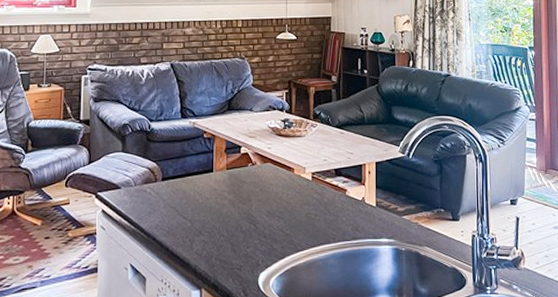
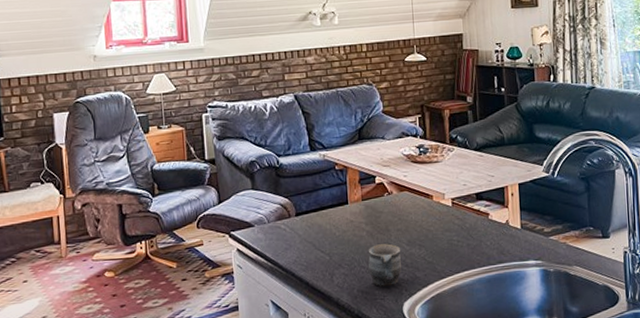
mug: none [228,213,259,257] -> present [368,244,402,287]

